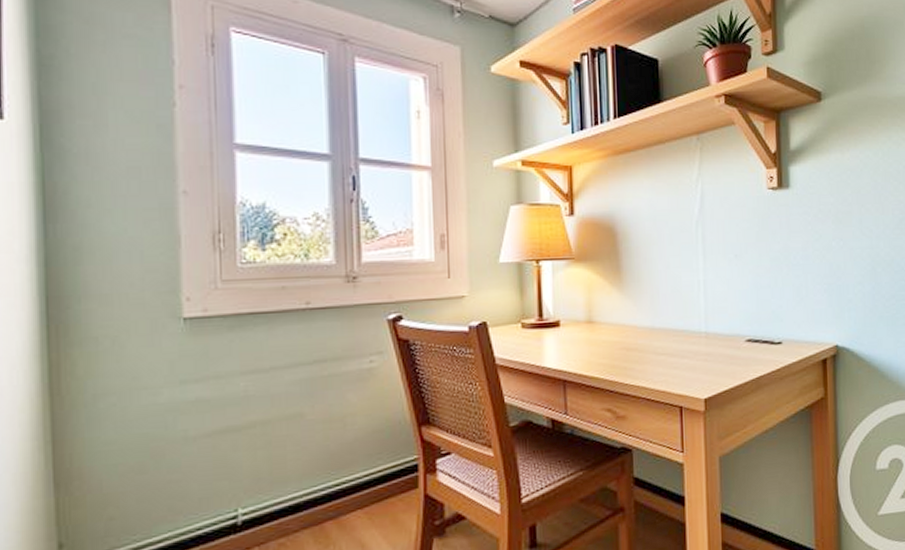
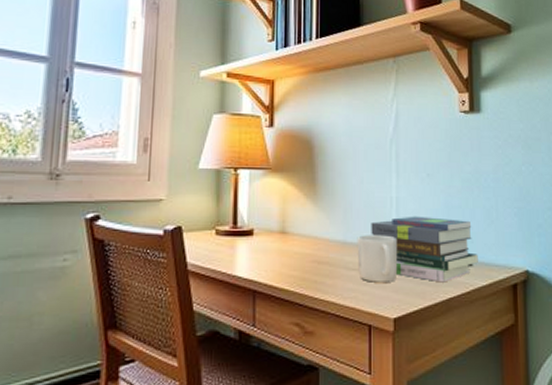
mug: none [665,318,707,366] -> present [357,235,398,282]
books: none [679,297,788,362] -> present [371,216,478,283]

